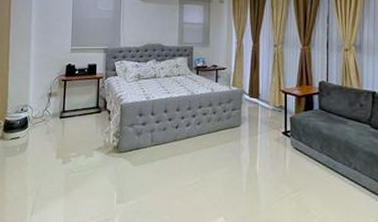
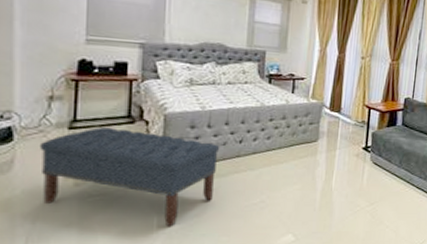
bench: none [42,116,160,202] -> present [39,127,219,226]

